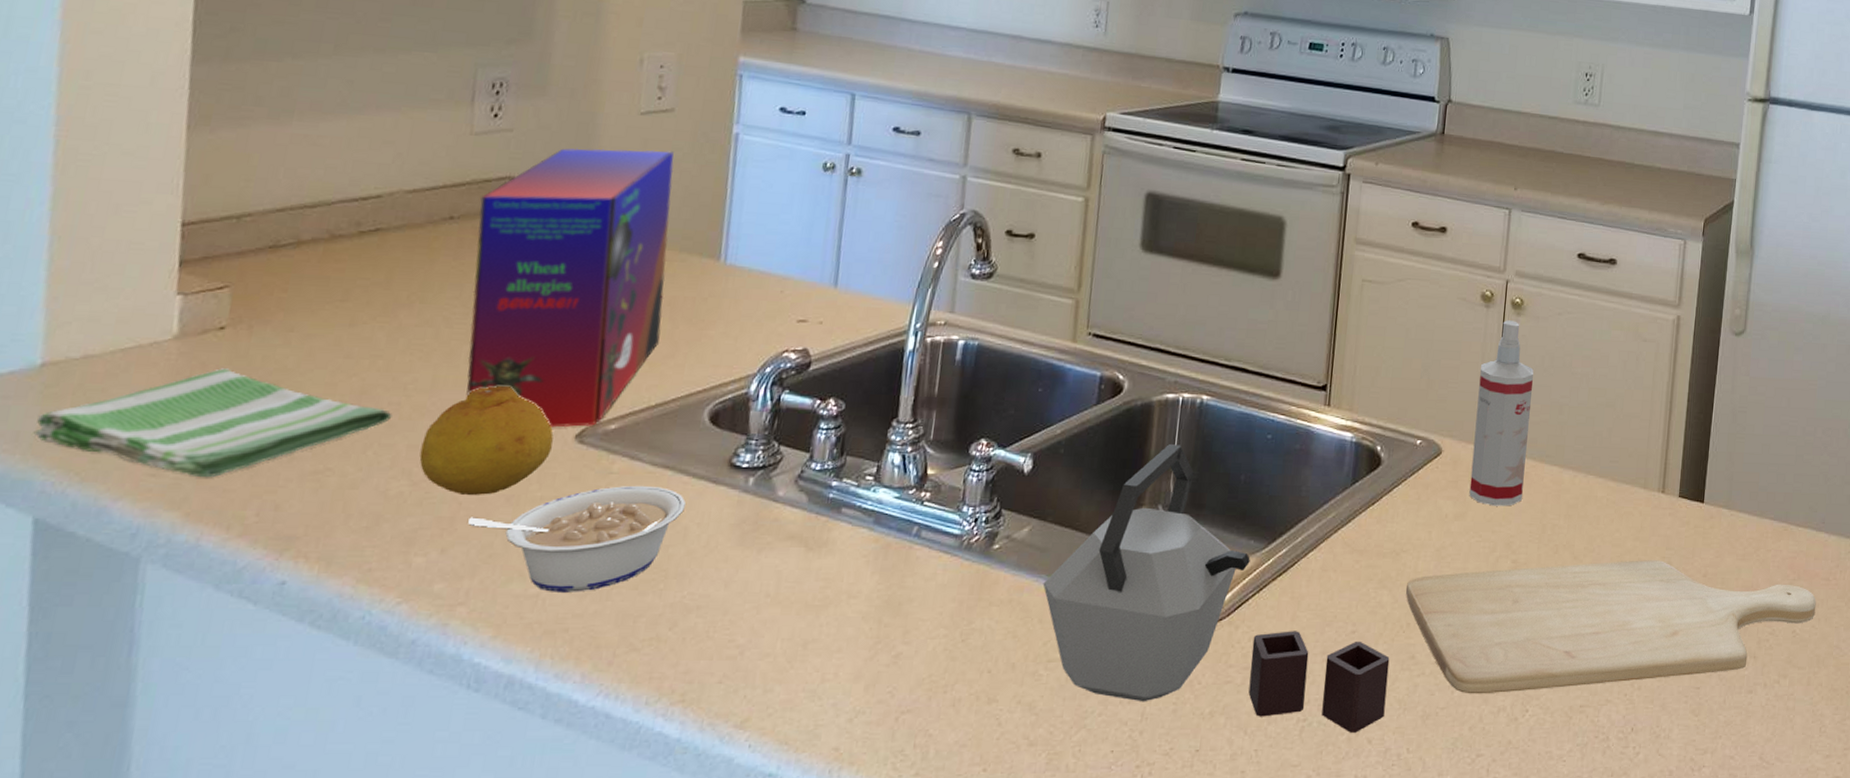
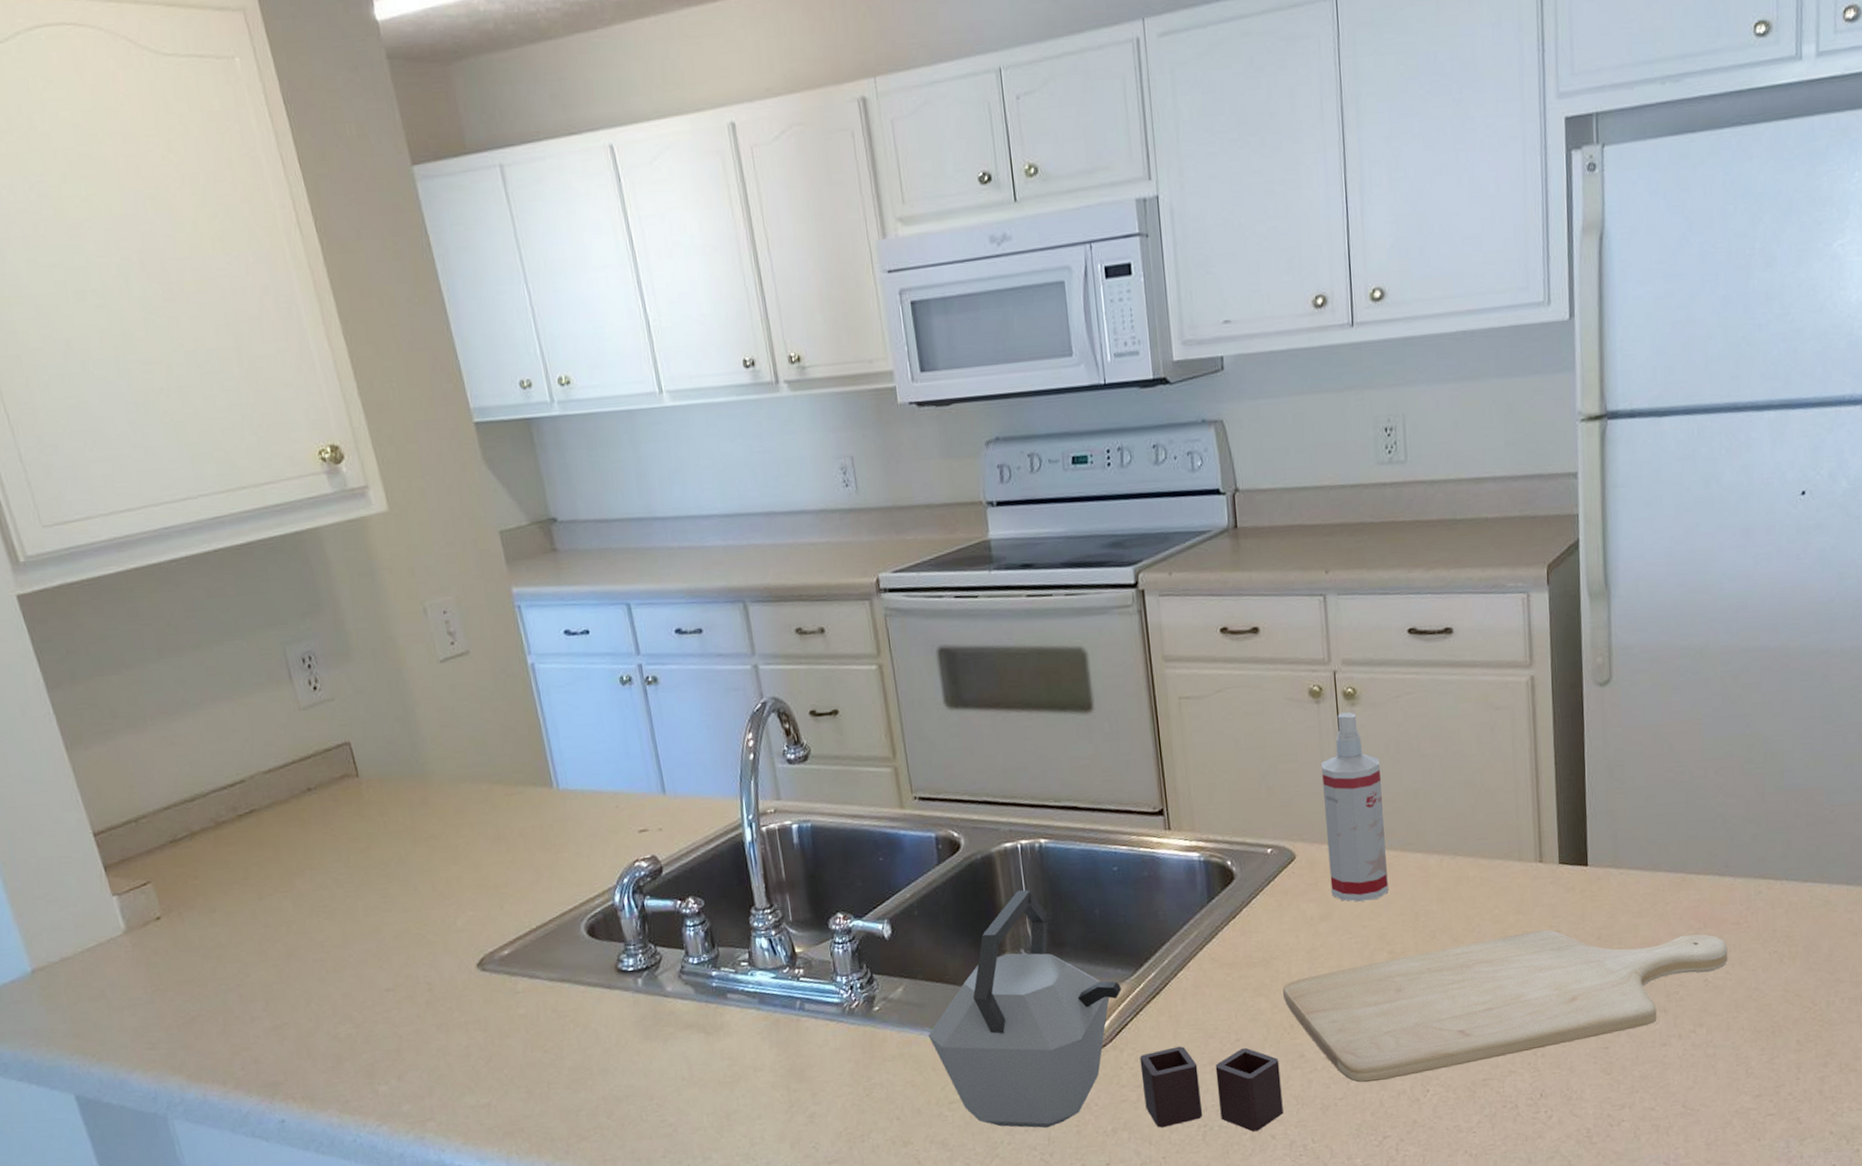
dish towel: present [33,368,392,478] -> none [46,952,320,1045]
fruit: present [419,386,554,495] -> none [352,931,461,1029]
cereal box: present [466,148,674,428] -> none [328,692,522,961]
legume: present [468,485,686,592] -> none [412,998,590,1100]

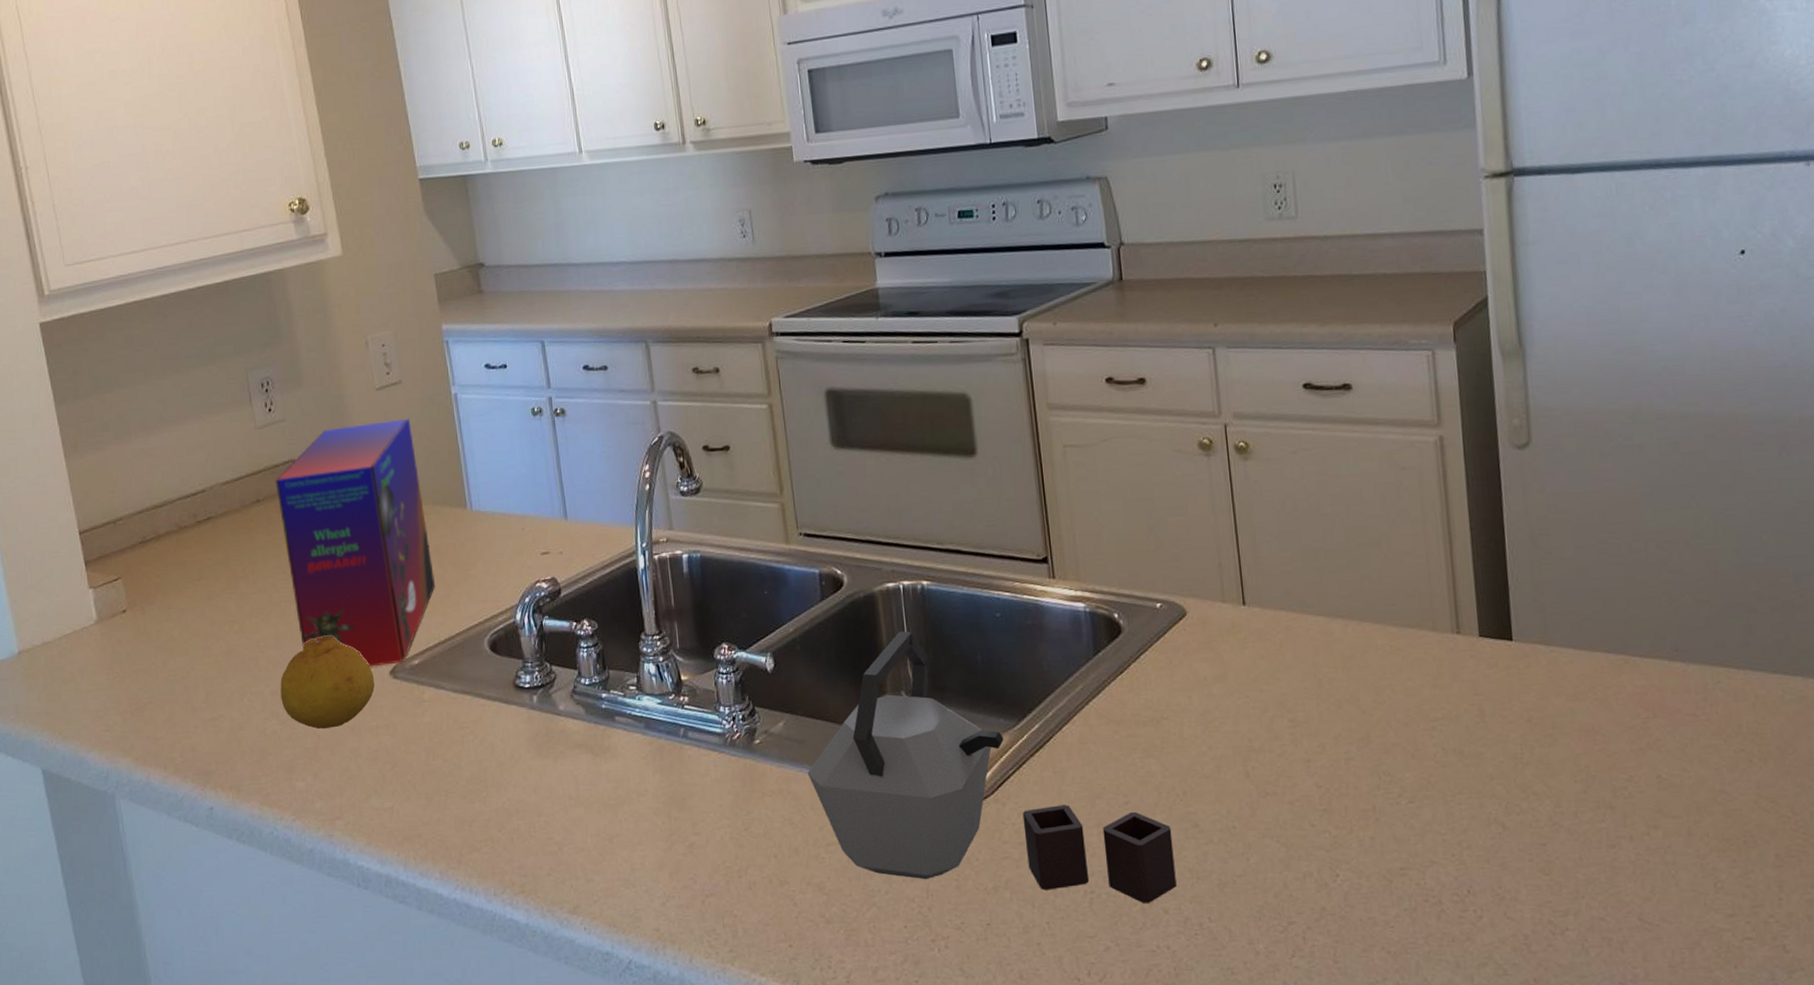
cereal box: none [328,692,522,961] -> present [275,418,435,667]
fruit: none [352,931,461,1029] -> present [280,636,375,729]
chopping board: present [1282,929,1728,1083] -> none [1174,708,1685,861]
spray bottle: present [1321,712,1388,902] -> none [1213,466,1288,664]

